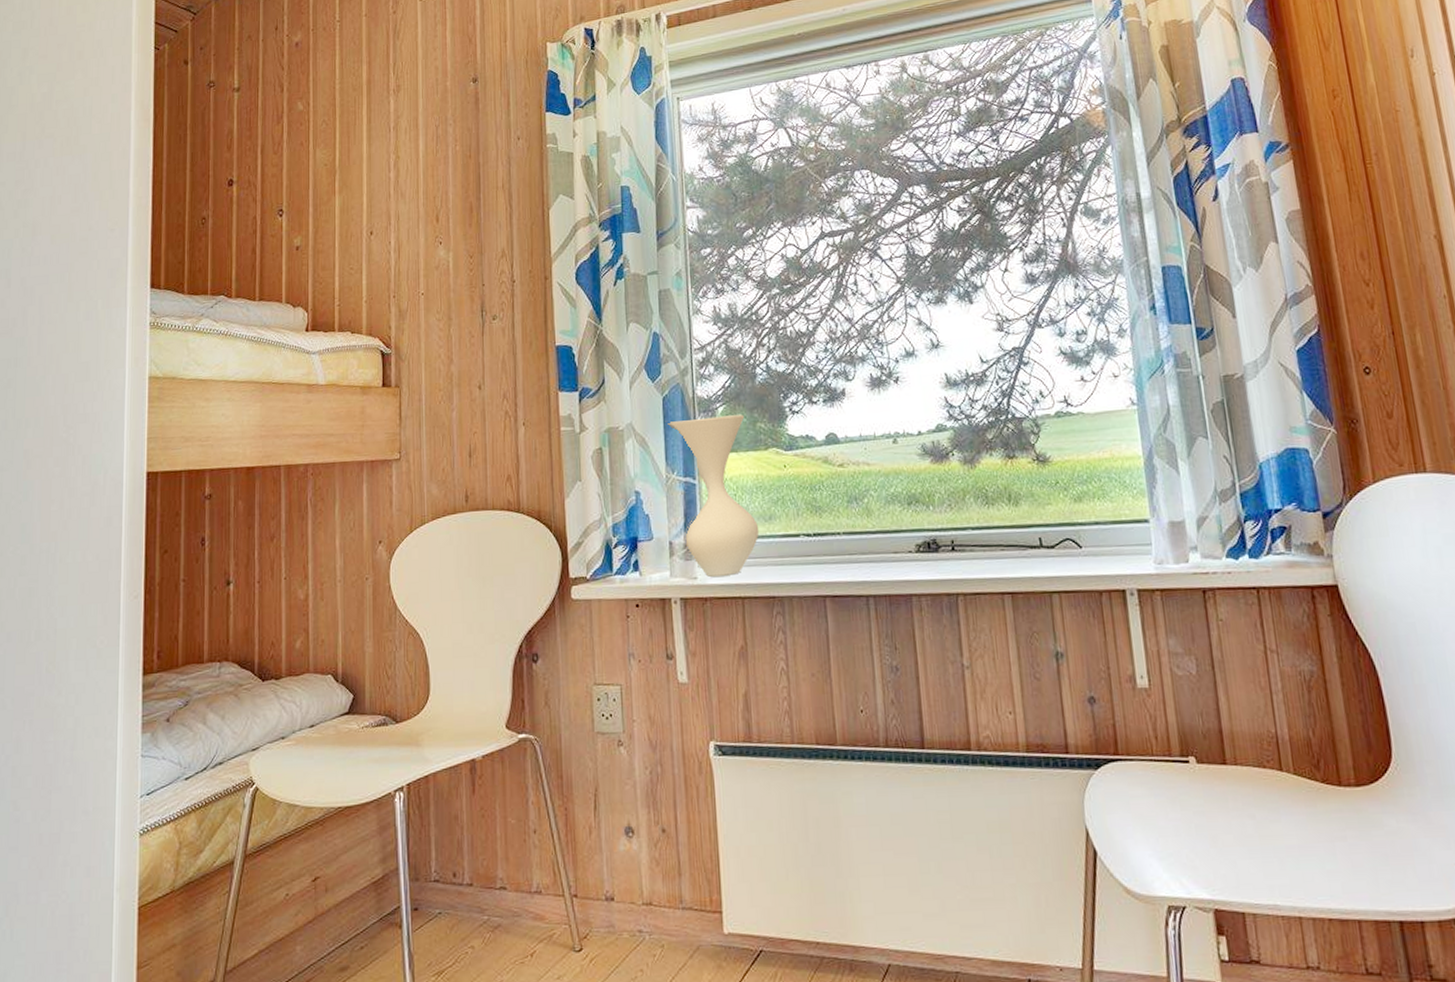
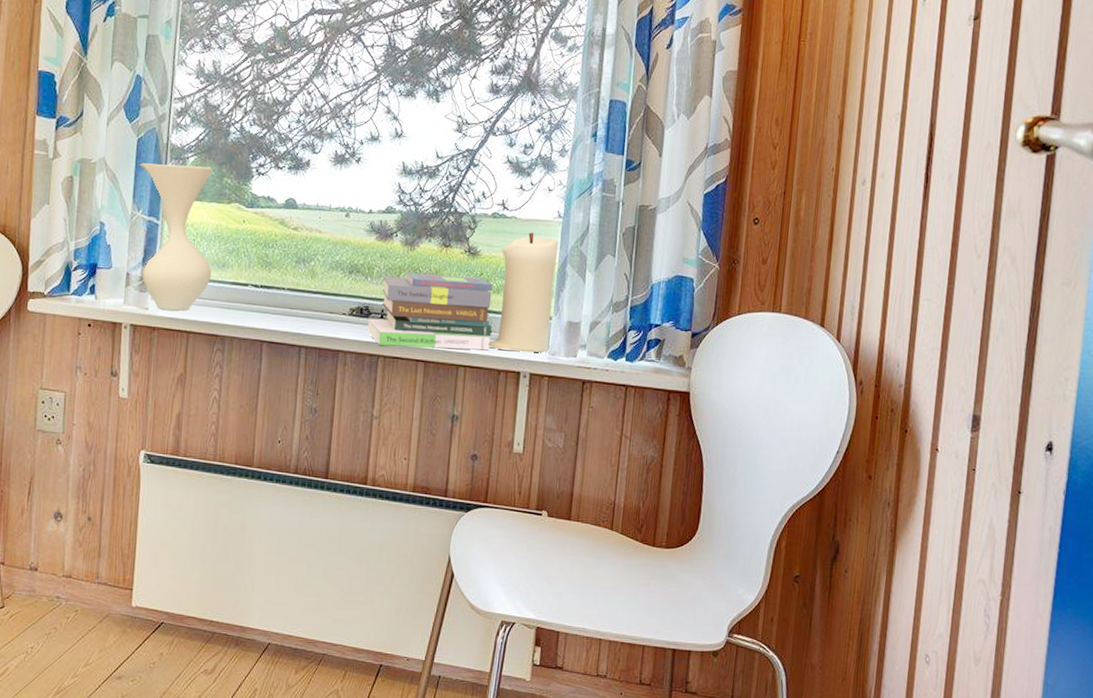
books: none [937,486,1084,582] -> present [367,273,493,351]
candle: none [1073,426,1154,567] -> present [488,232,559,353]

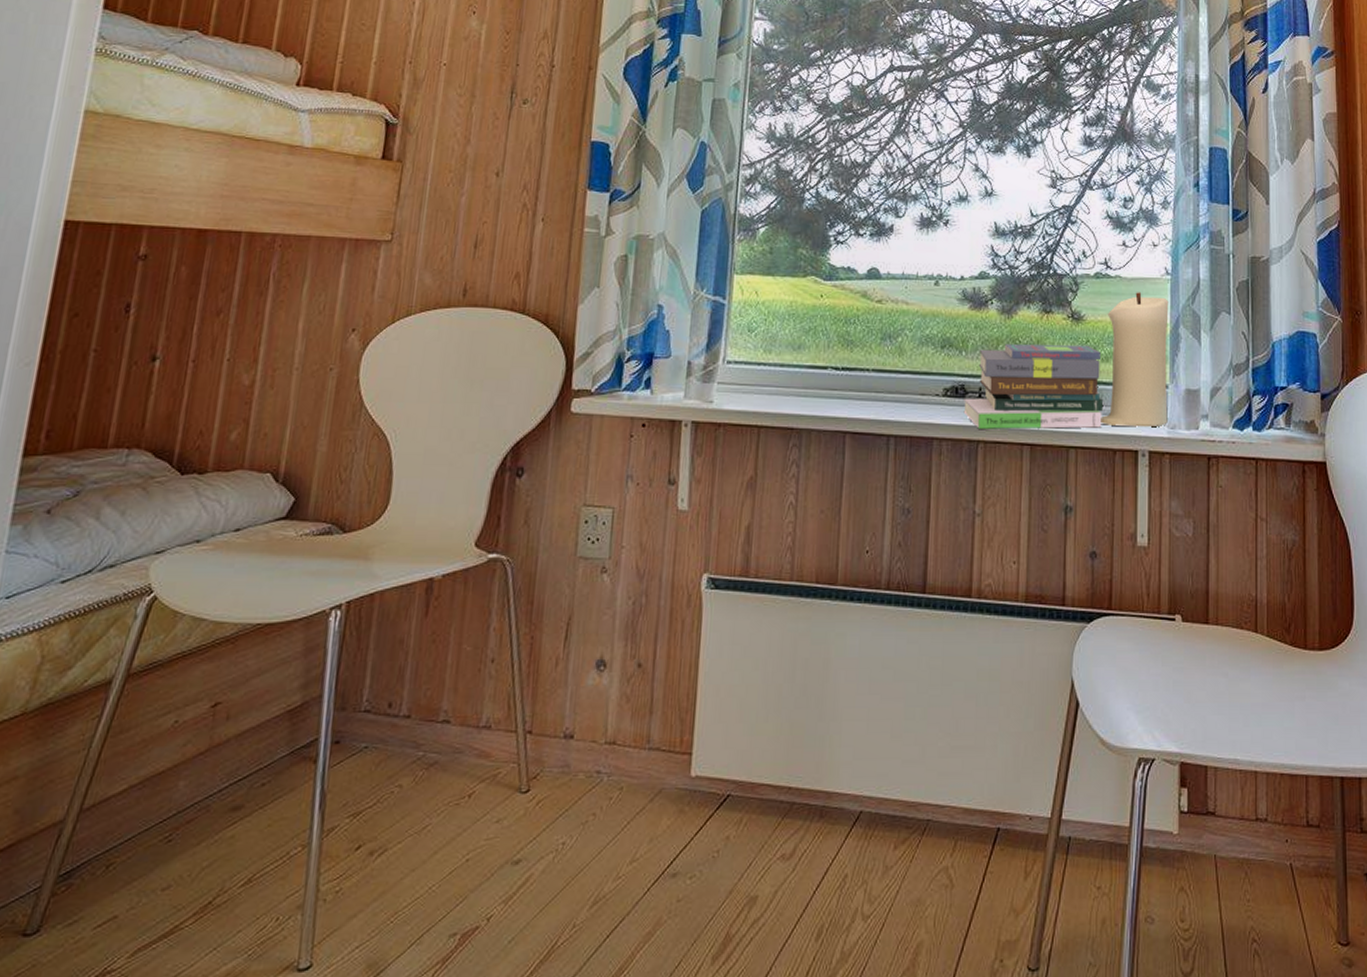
decorative vase: present [139,163,214,311] -> none [703,236,787,403]

